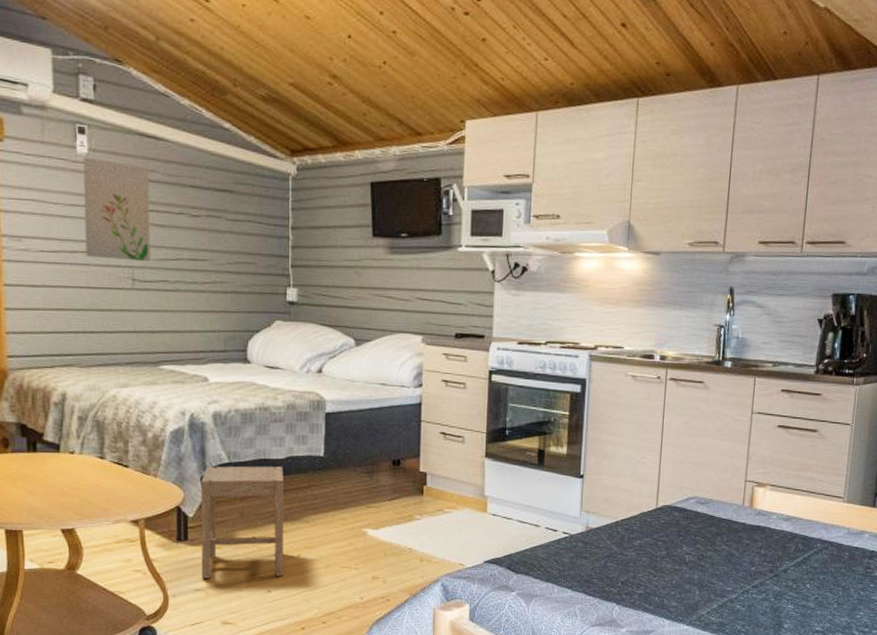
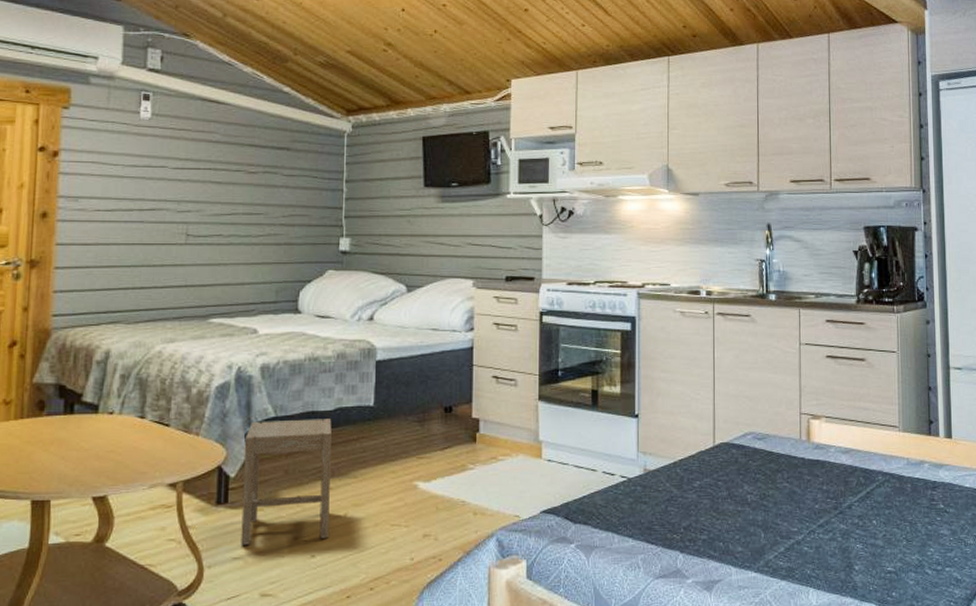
wall art: present [83,157,150,262] -> none [141,121,209,218]

